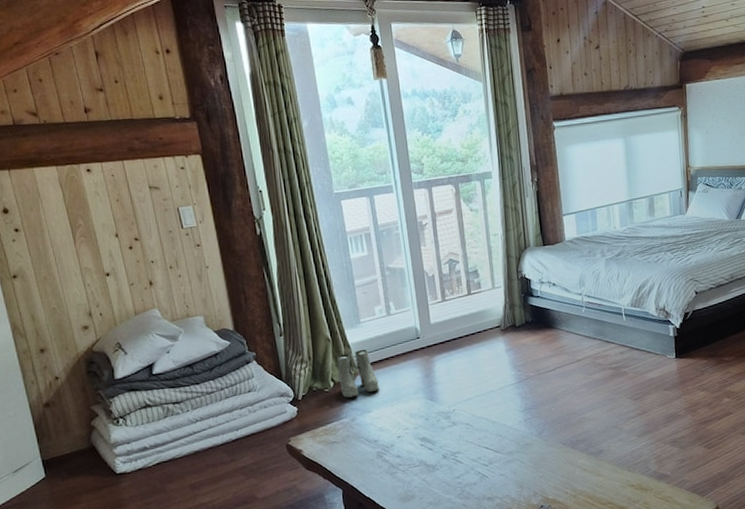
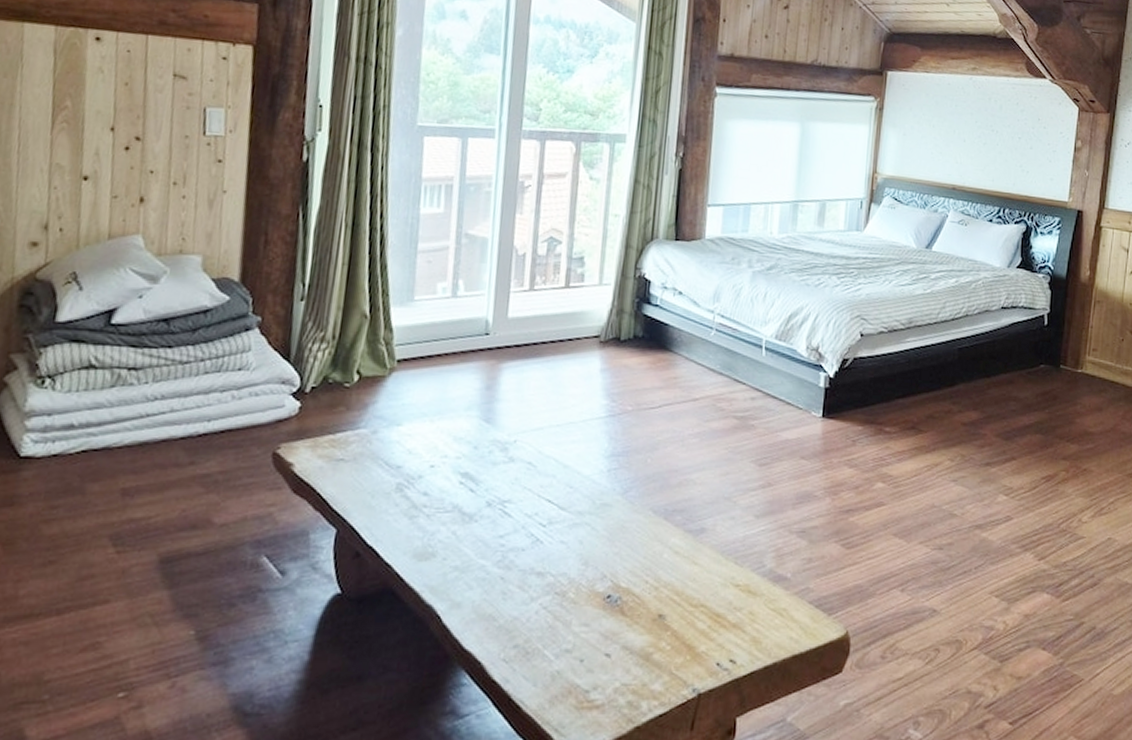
boots: present [337,350,379,399] -> none [366,337,421,402]

